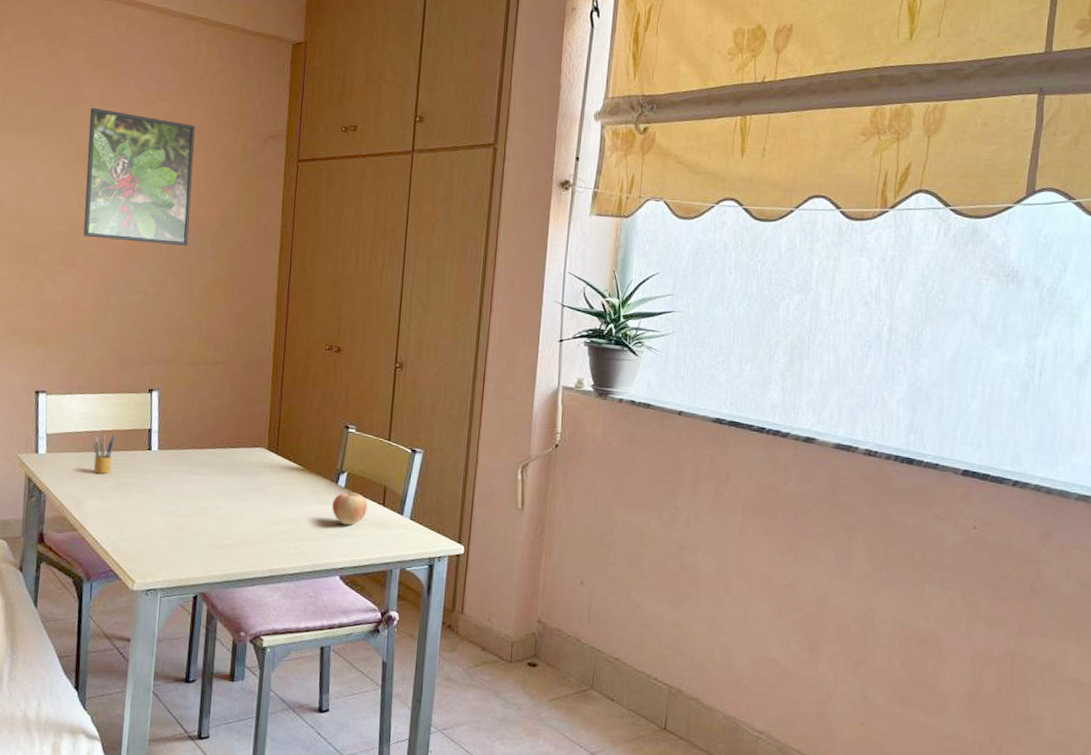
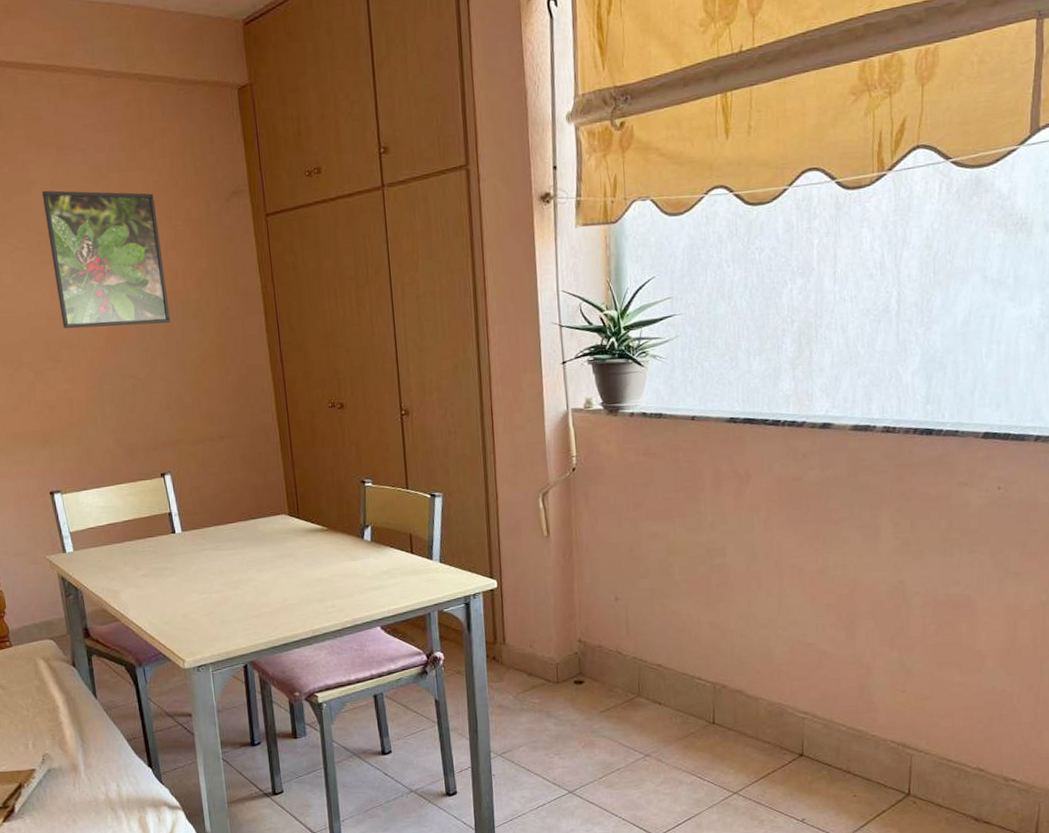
pencil box: present [93,432,115,474] -> none [117,522,141,563]
apple: present [332,489,368,525] -> none [361,542,397,577]

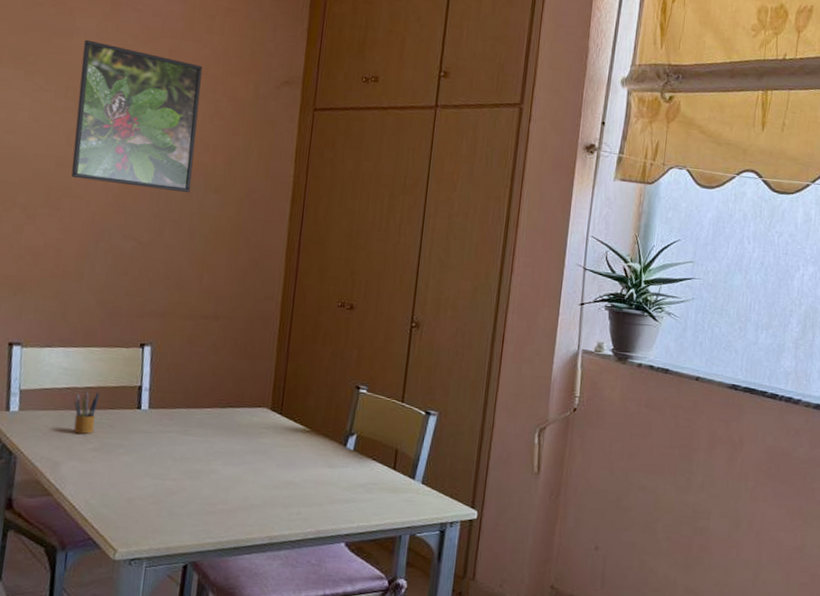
pencil box: none [117,522,141,563] -> present [73,389,100,434]

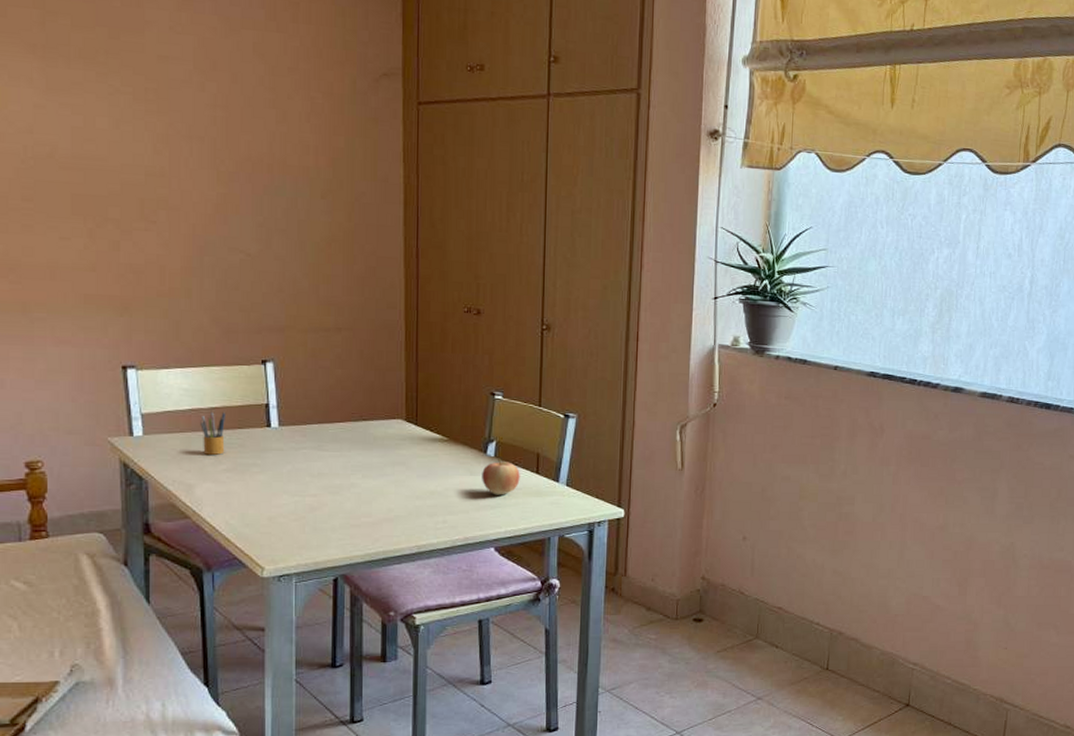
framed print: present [71,39,203,192] -> none [157,34,295,199]
apple: none [339,451,377,490] -> present [482,458,520,495]

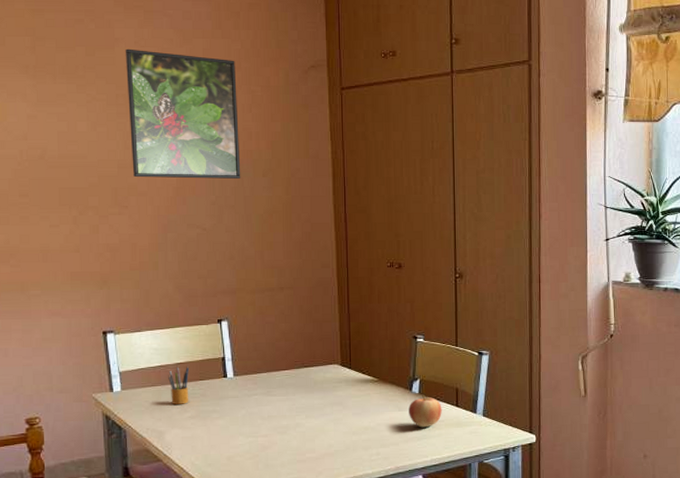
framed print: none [157,34,295,199] -> present [125,48,241,179]

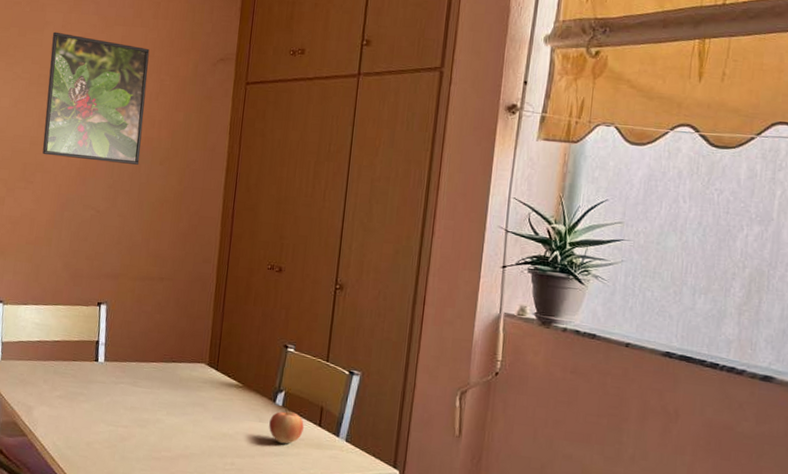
pencil box: present [168,365,189,404] -> none [43,342,65,383]

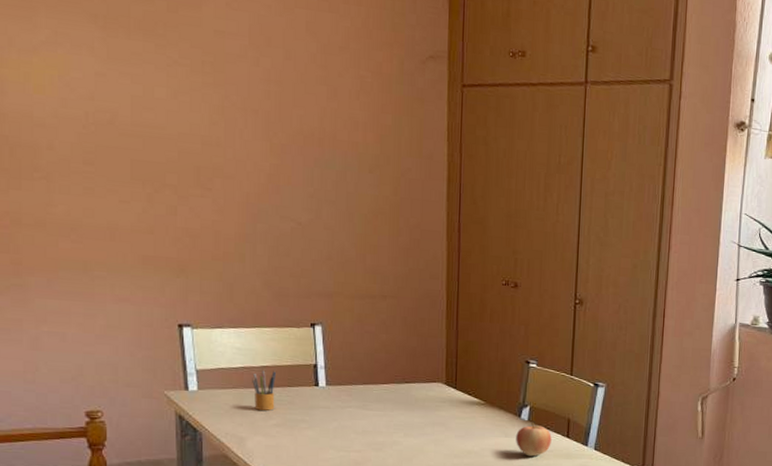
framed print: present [42,31,150,165] -> none [214,10,344,172]
pencil box: none [43,342,65,383] -> present [252,368,276,411]

